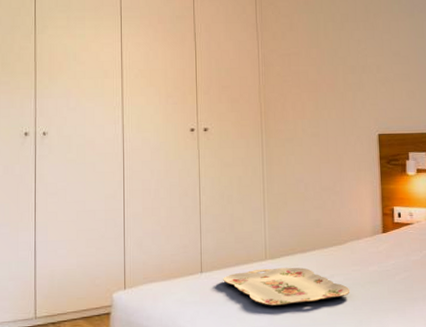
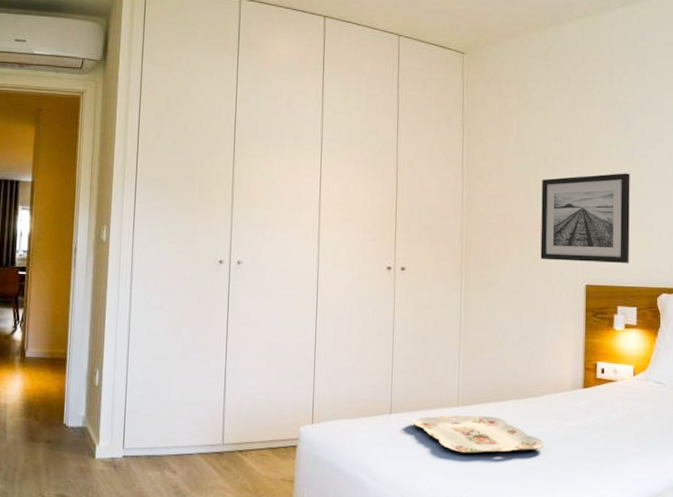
wall art: none [331,27,416,113] -> present [540,173,630,264]

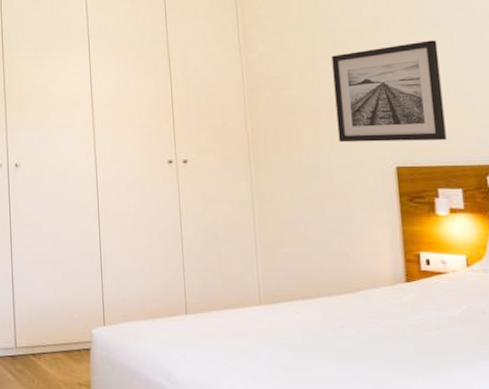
serving tray: present [412,414,545,453] -> none [211,314,366,356]

